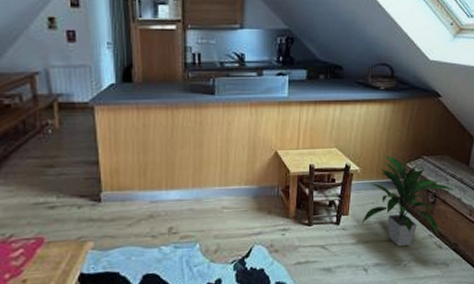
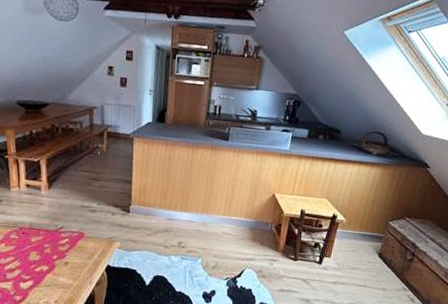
indoor plant: present [362,155,456,247] -> none [342,211,434,294]

